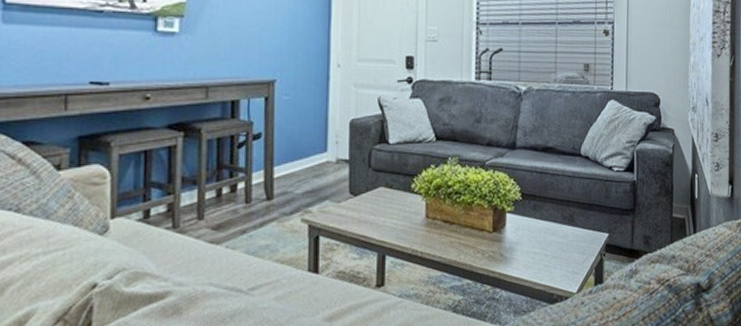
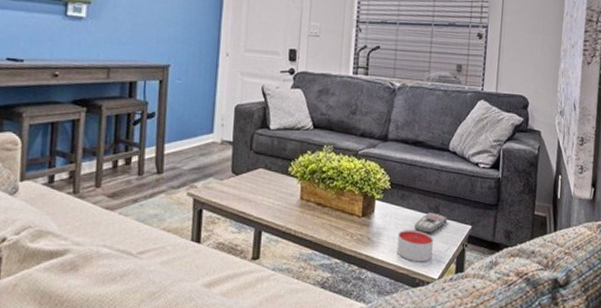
candle: none [532,242,569,277] -> present [397,230,433,262]
remote control: none [549,222,584,245] -> present [414,212,448,233]

